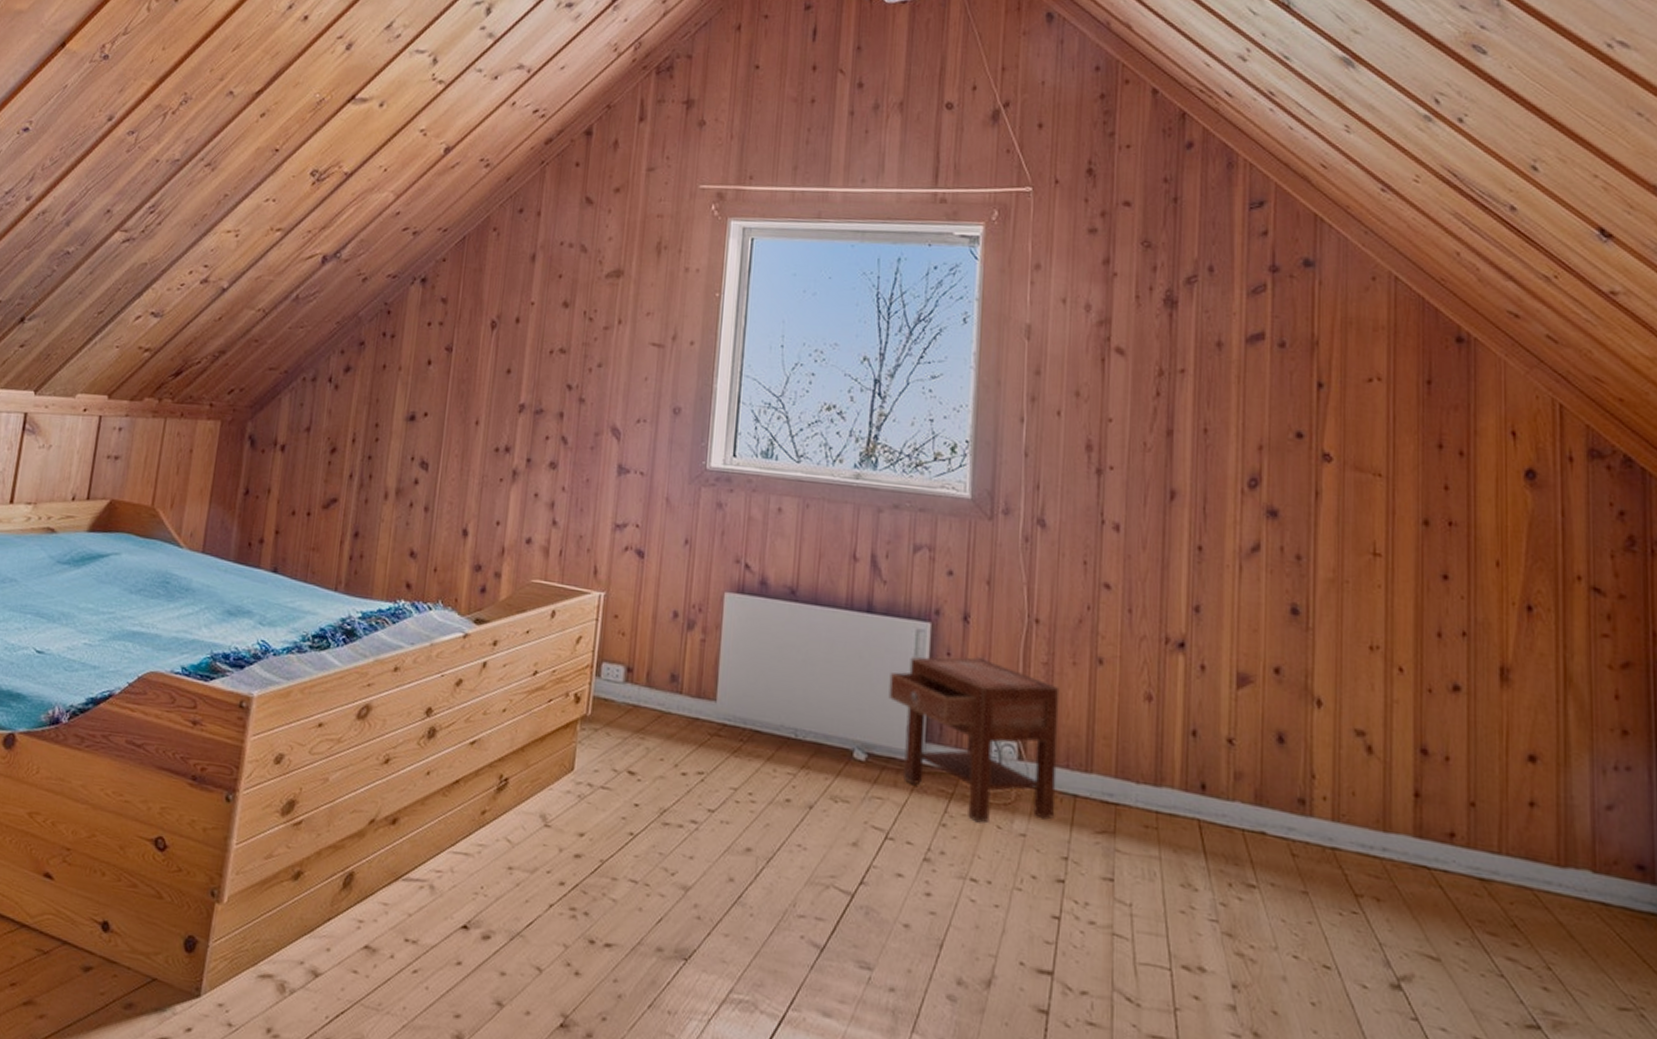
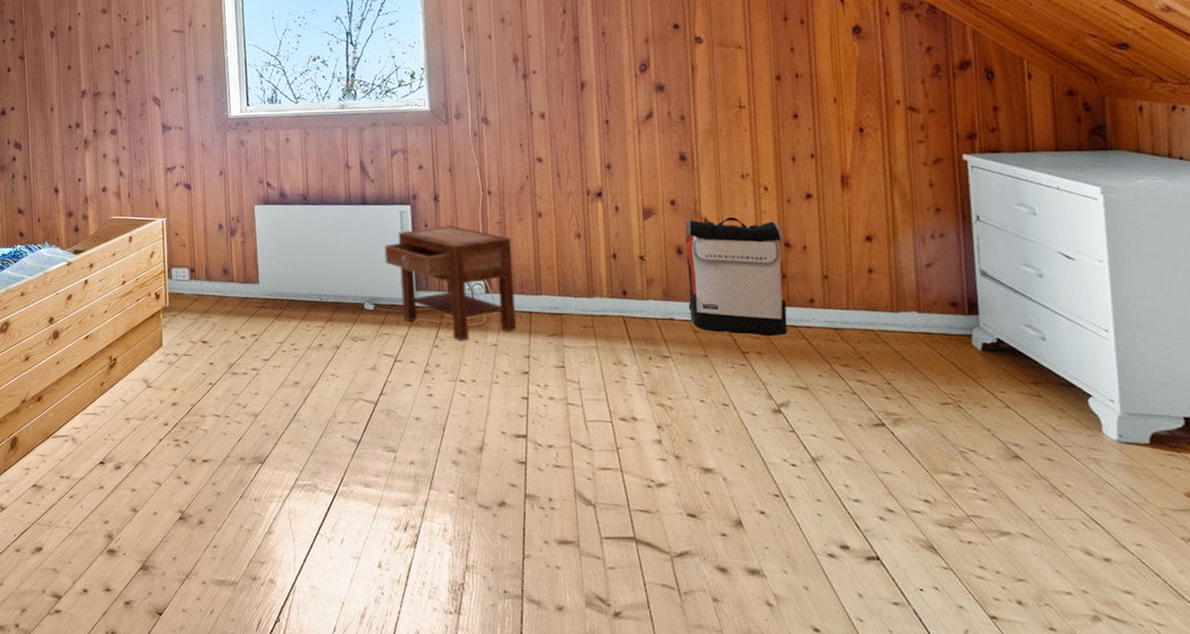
backpack: none [1287,696,1420,879] -> present [684,217,788,337]

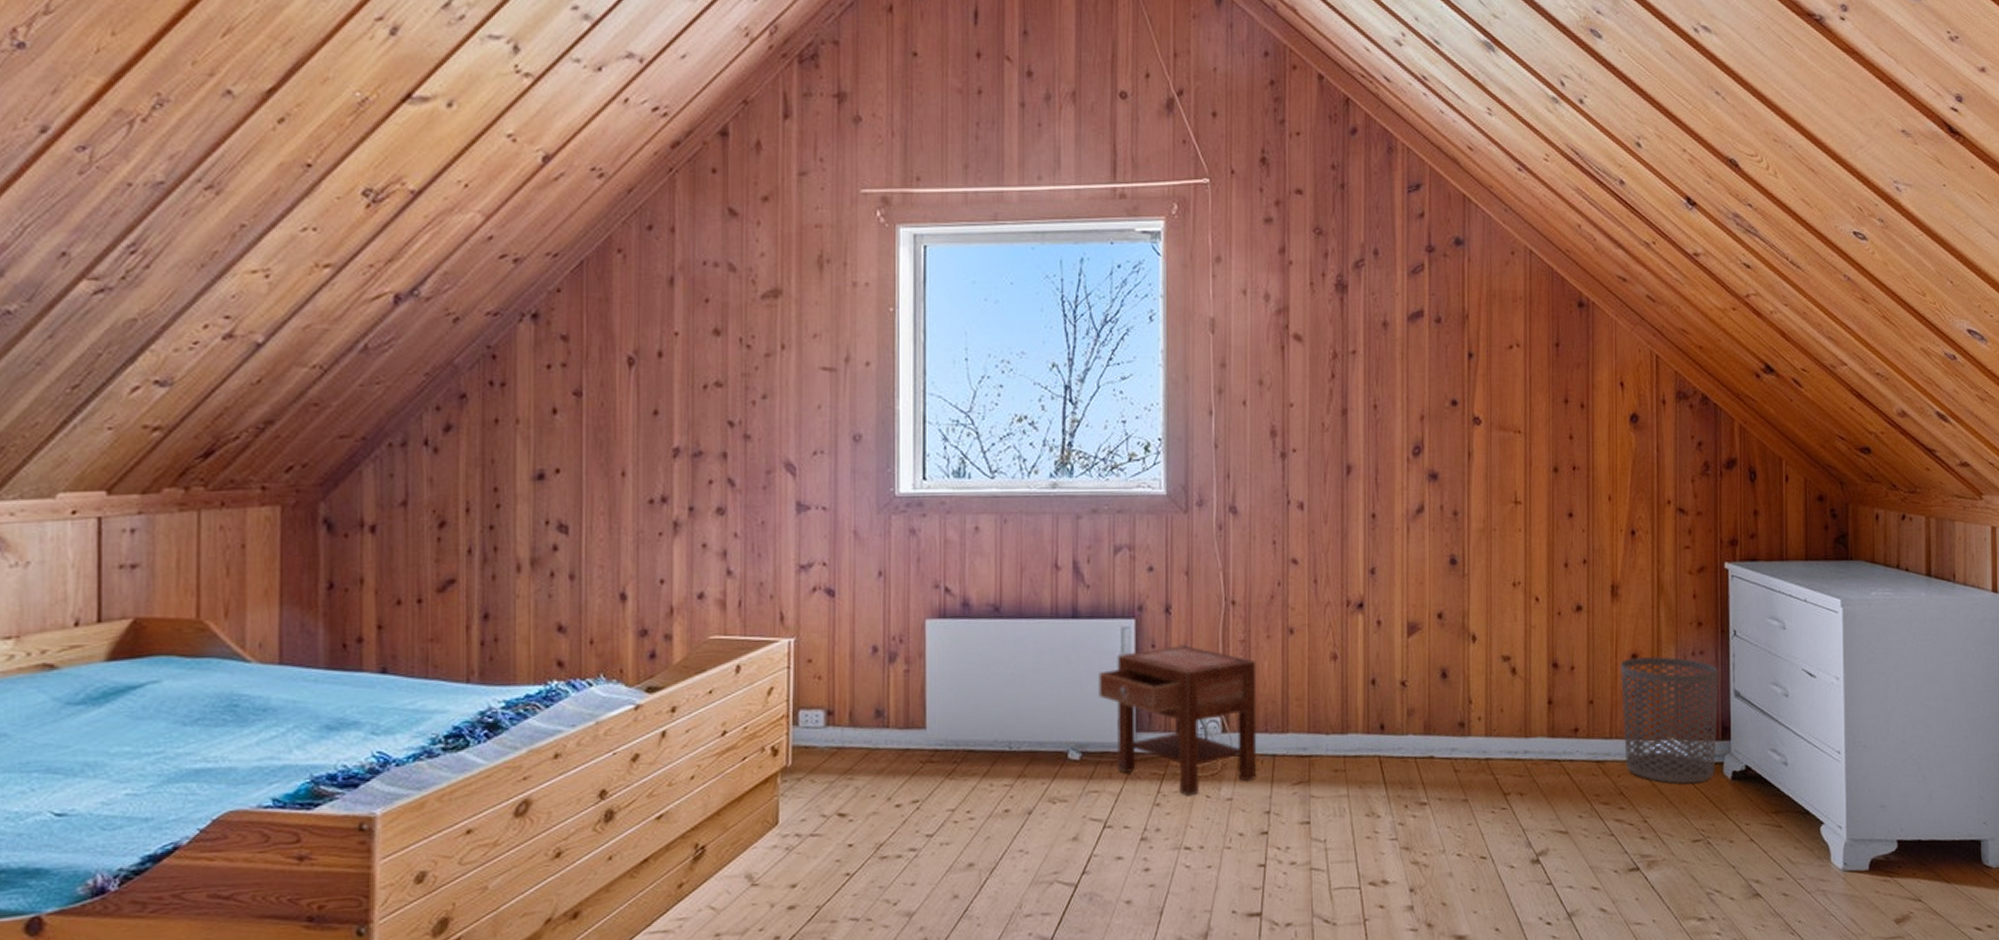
backpack: present [684,217,788,337] -> none [1449,633,1552,774]
waste bin: none [854,238,963,352] -> present [1619,656,1719,784]

